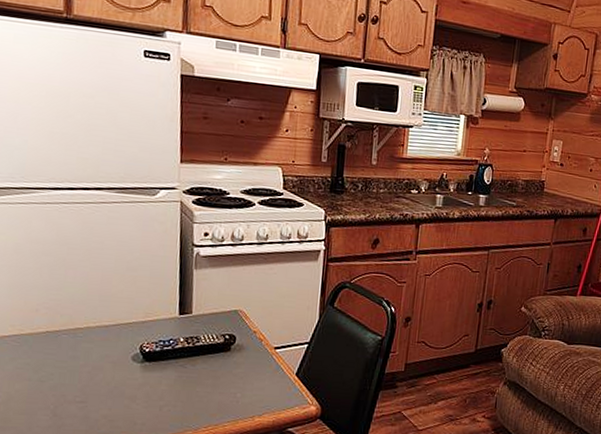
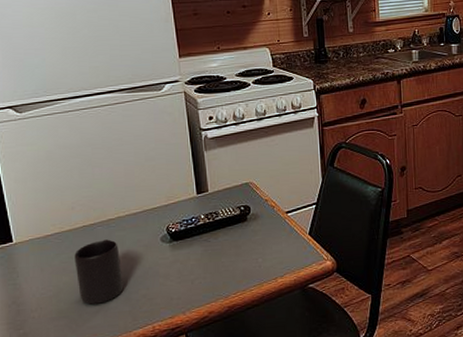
mug: none [31,349,84,418] -> present [74,239,124,305]

